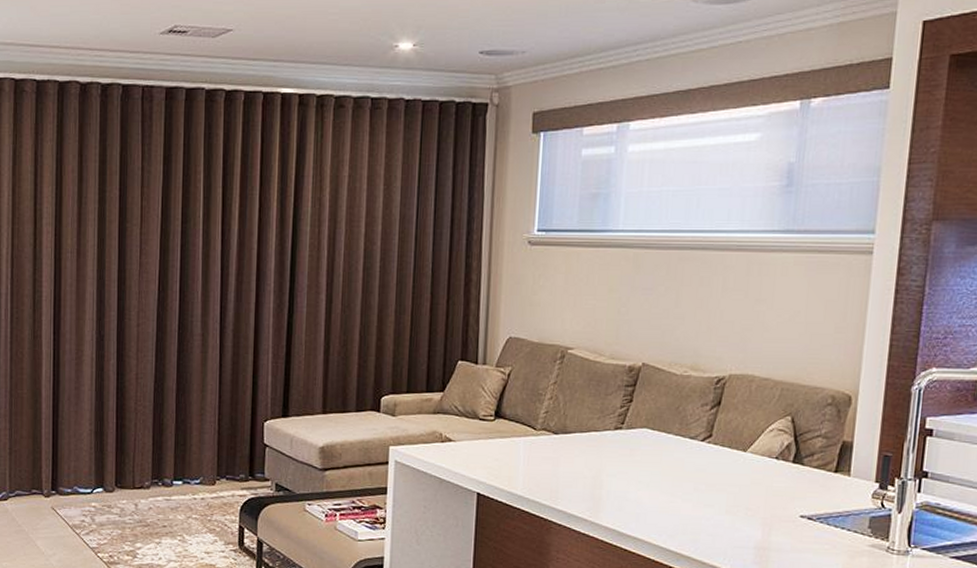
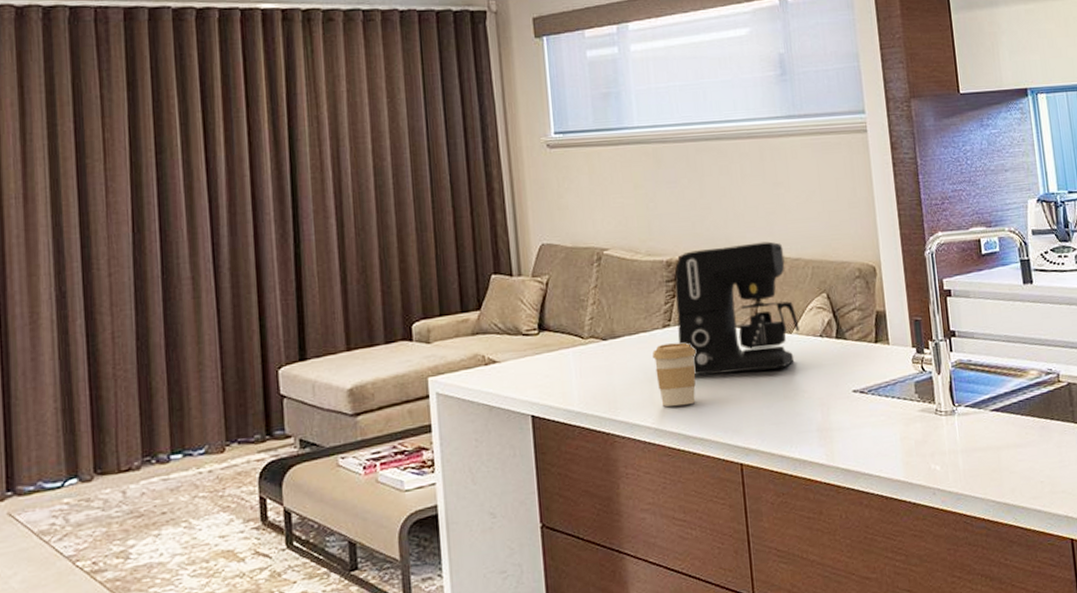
coffee cup: none [600,445,643,504] -> present [652,342,696,407]
coffee maker: none [627,358,756,484] -> present [674,241,800,376]

